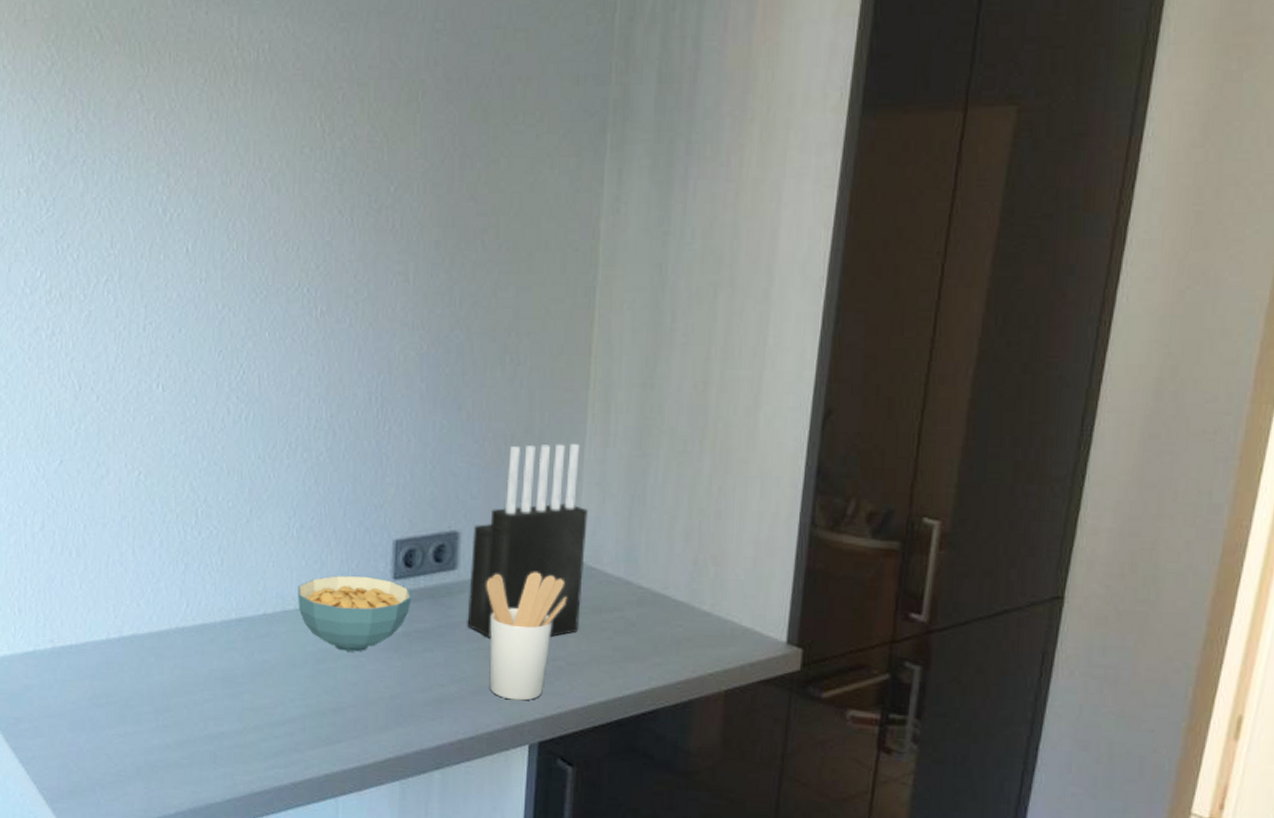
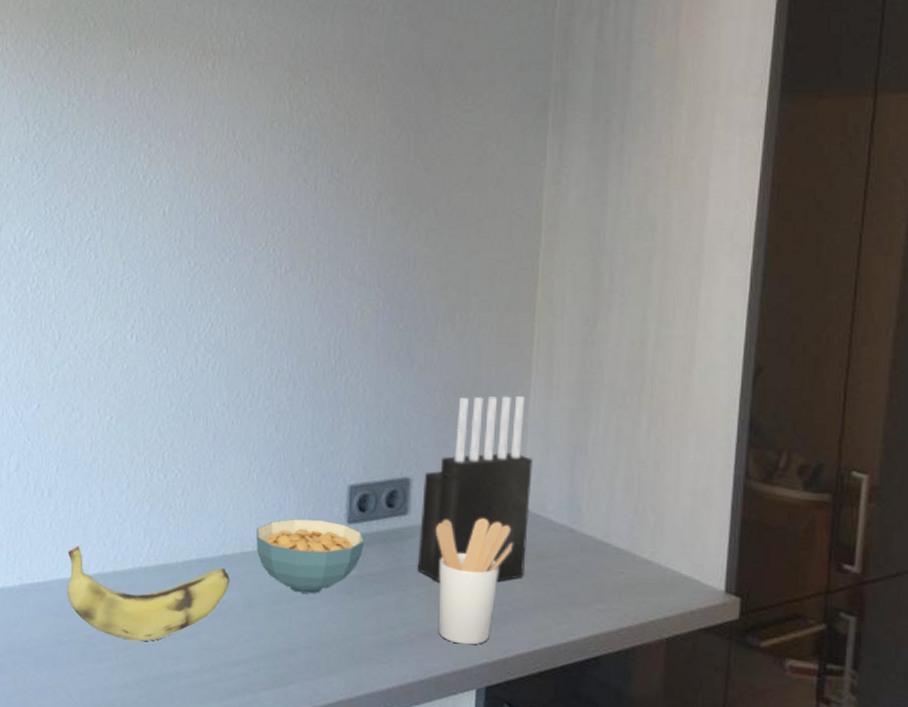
banana: none [100,607,271,703] -> present [67,546,230,642]

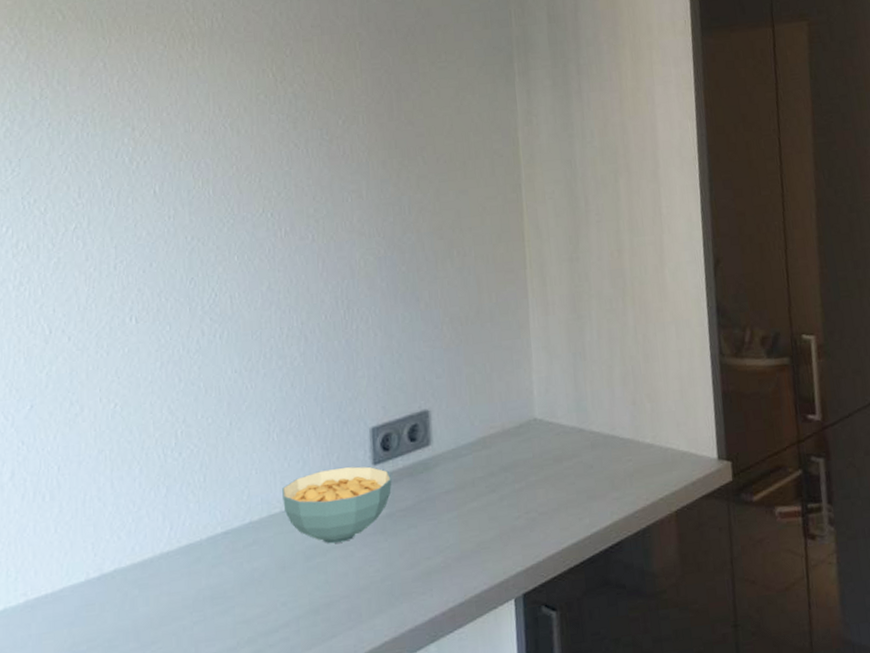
banana: present [67,546,230,642] -> none [78,535,260,634]
knife block: present [417,396,533,583] -> none [441,316,545,504]
utensil holder: present [435,518,513,645] -> none [458,434,531,559]

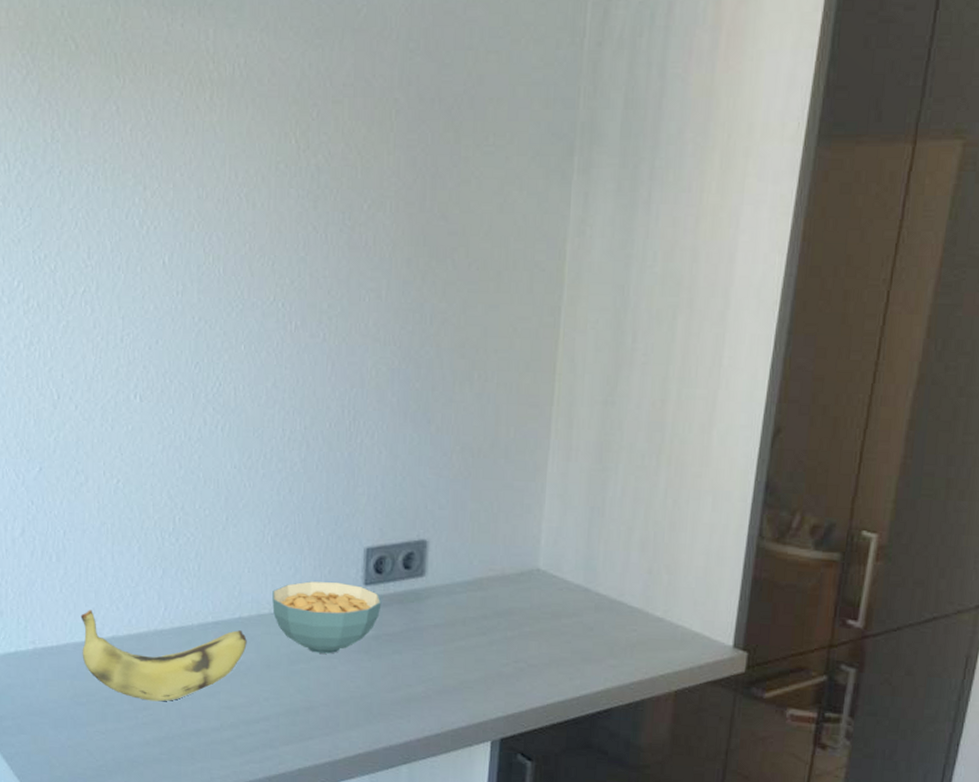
banana: none [78,535,260,634] -> present [80,610,247,702]

